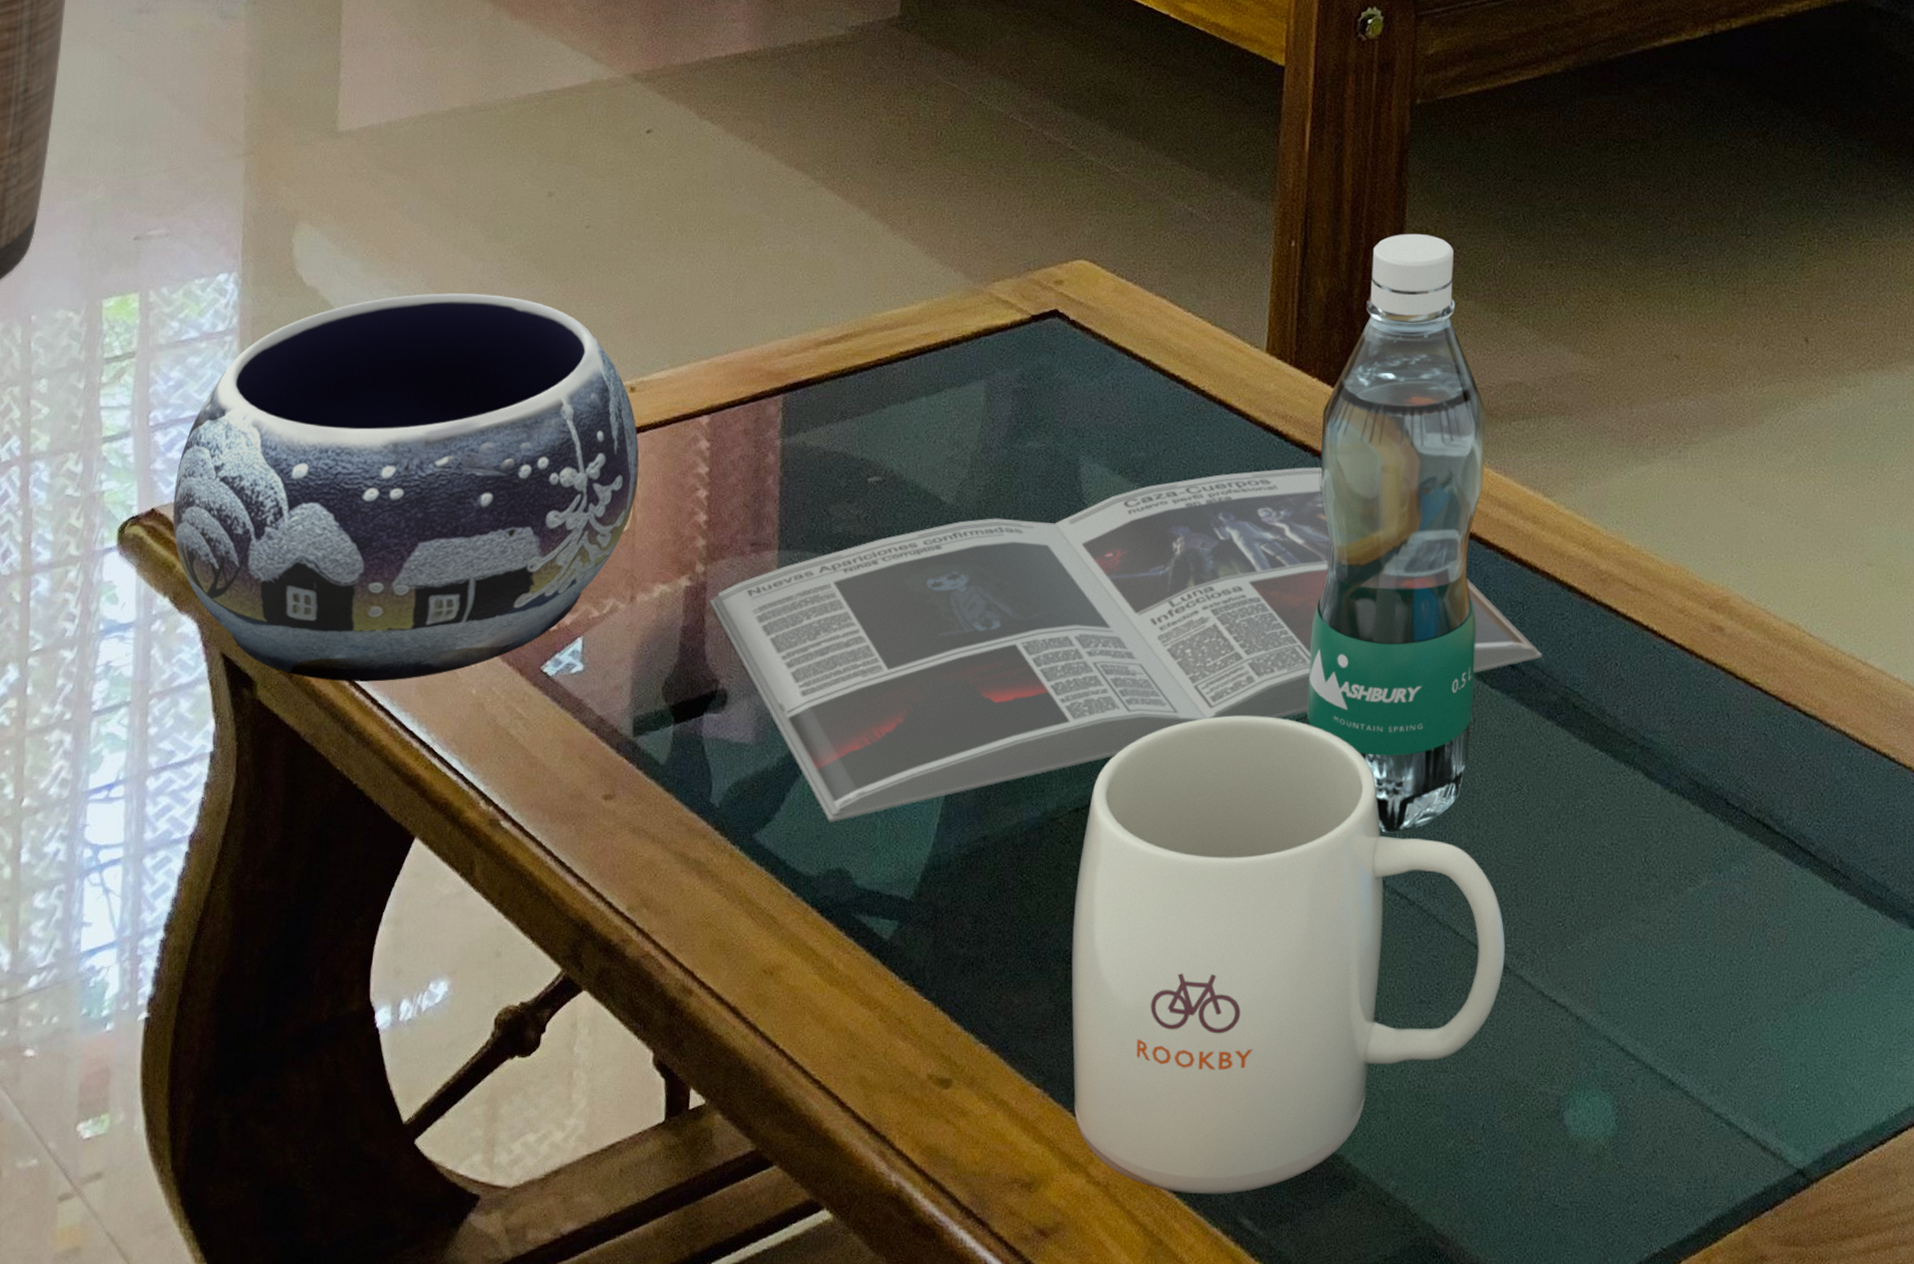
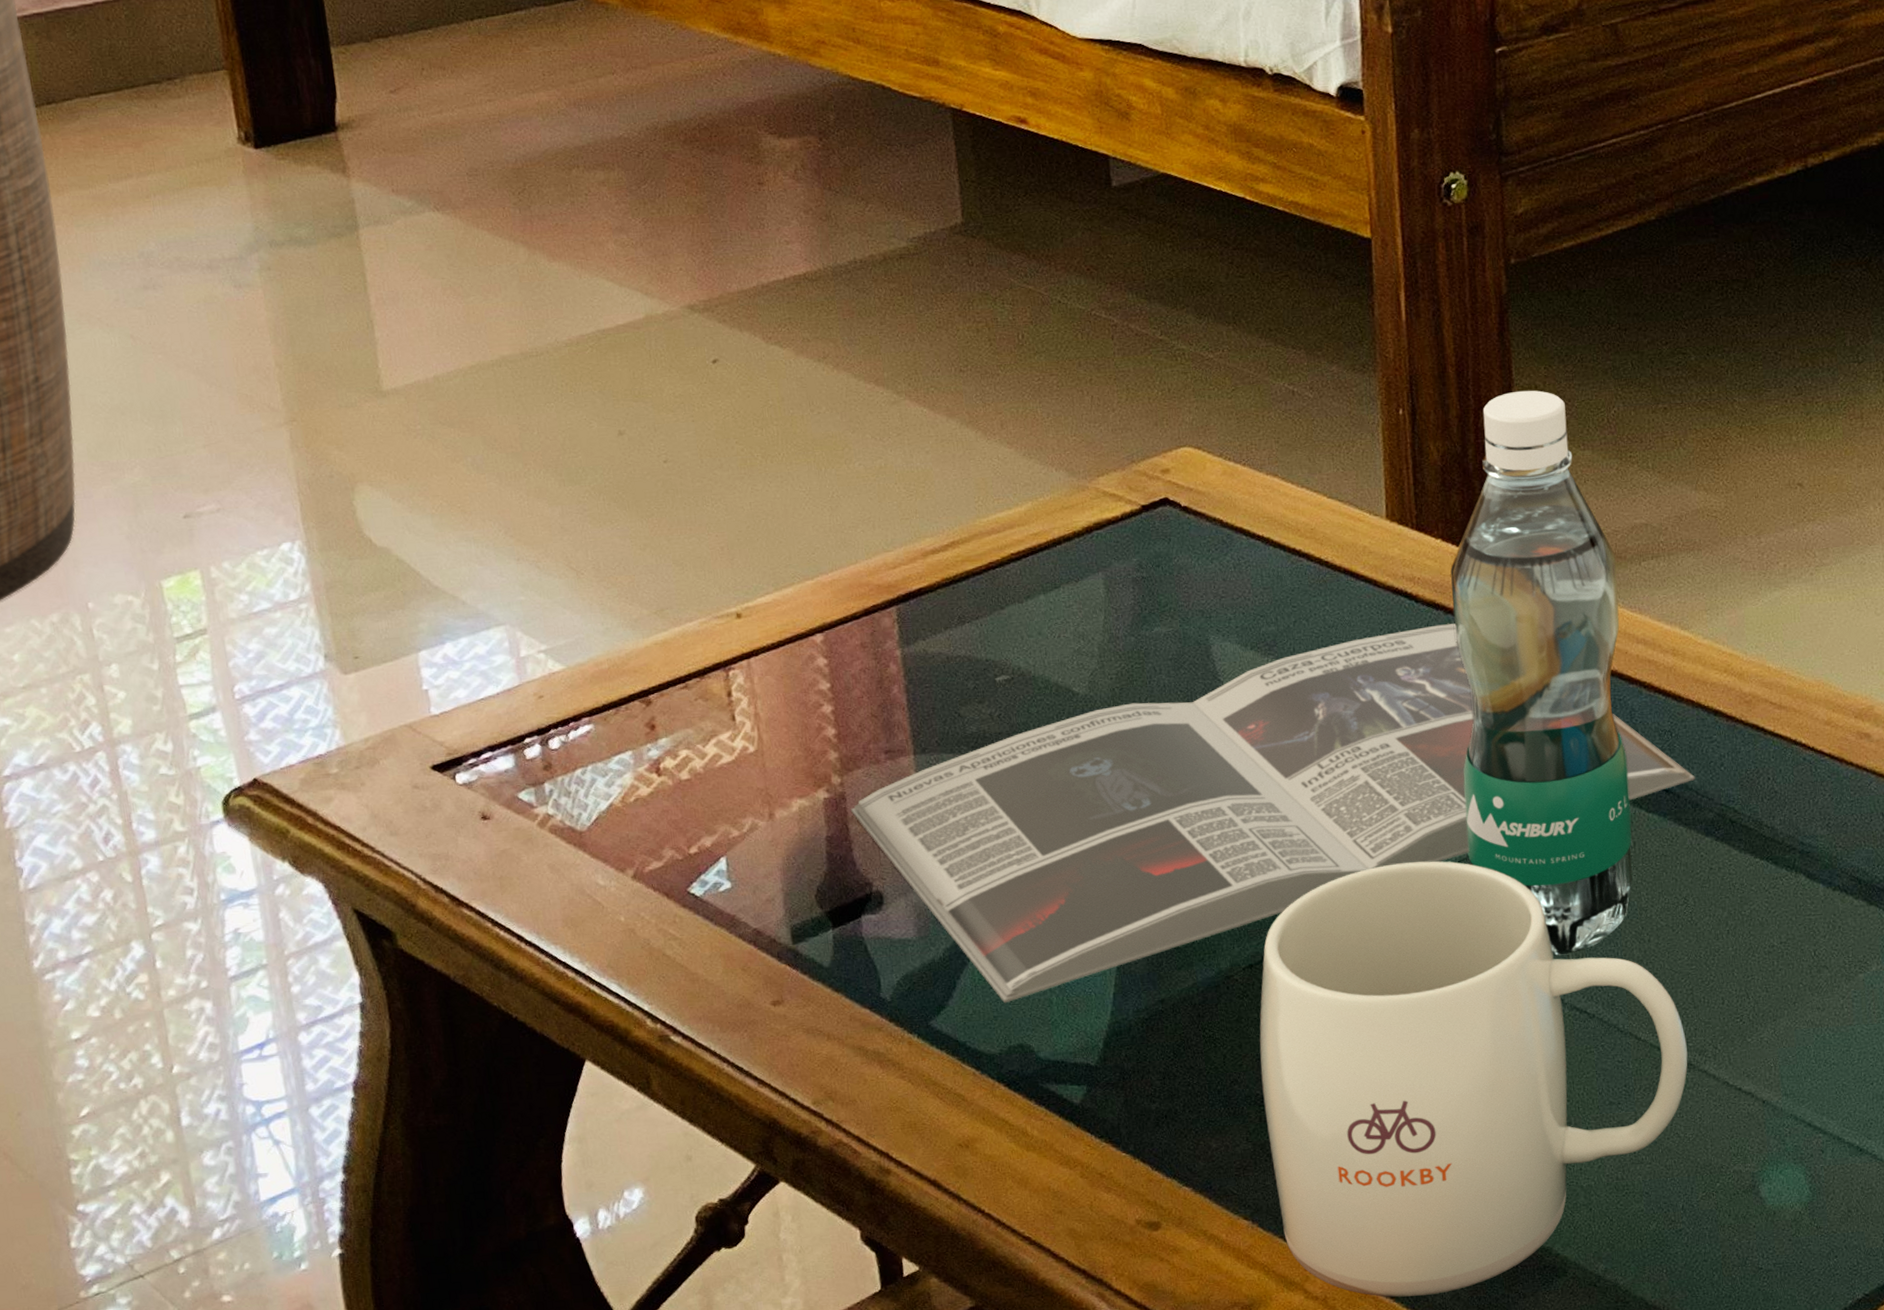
decorative bowl: present [172,293,640,682] -> none [273,537,759,924]

